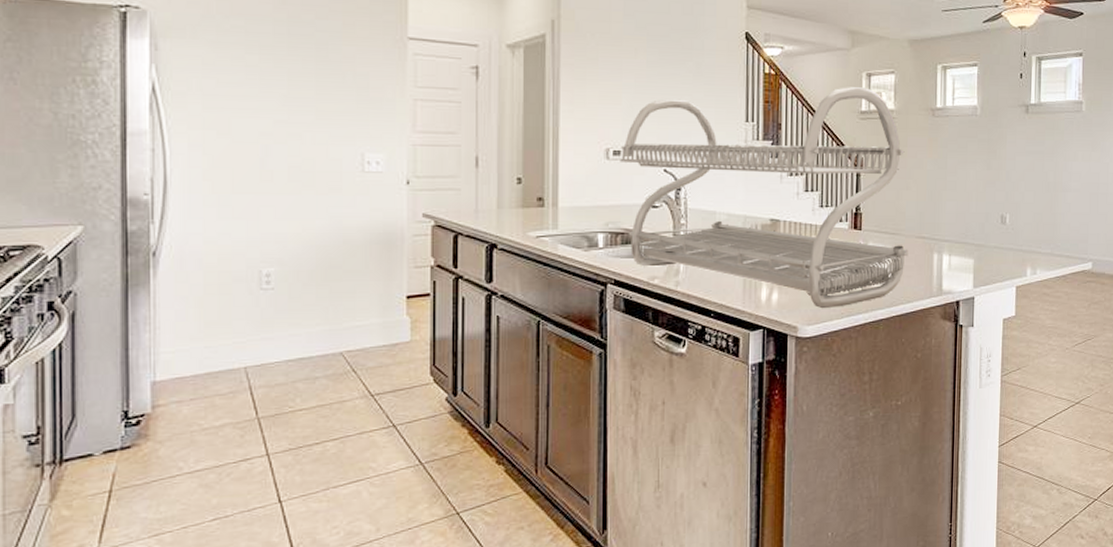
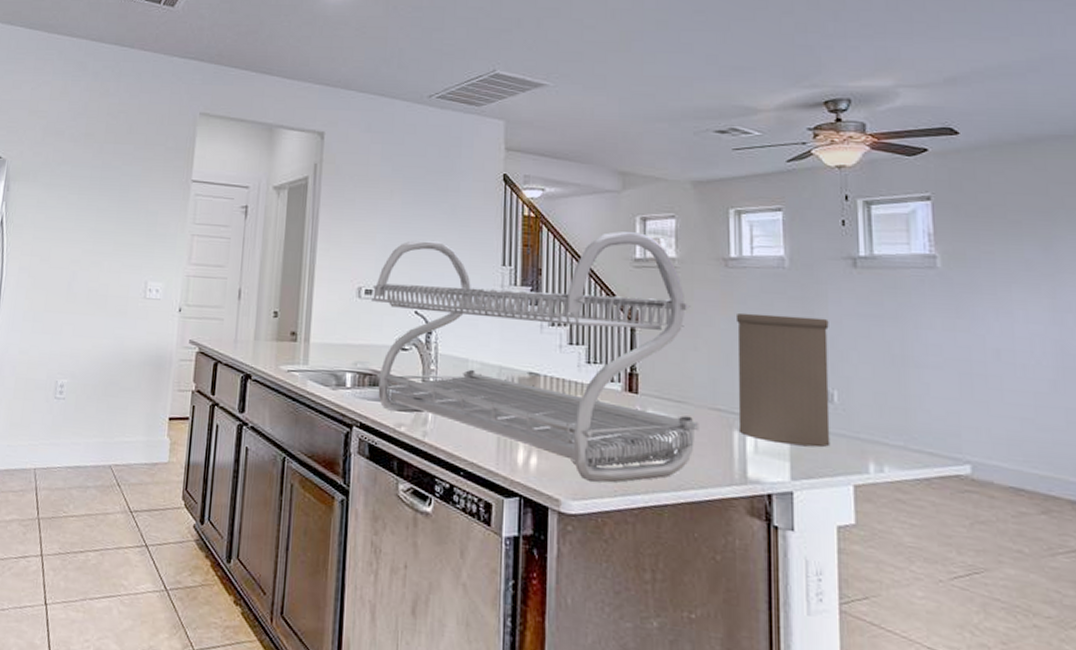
canister: none [937,155,1006,261] -> present [735,312,830,448]

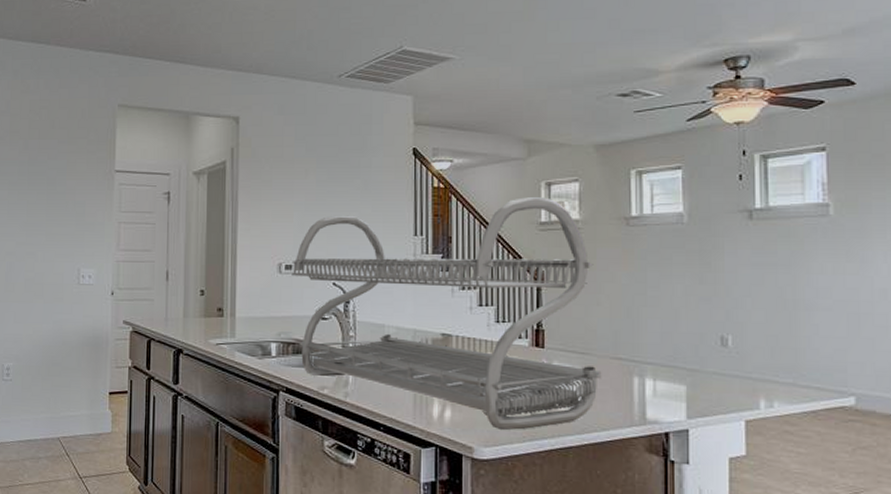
canister: present [735,312,830,448] -> none [636,268,725,388]

